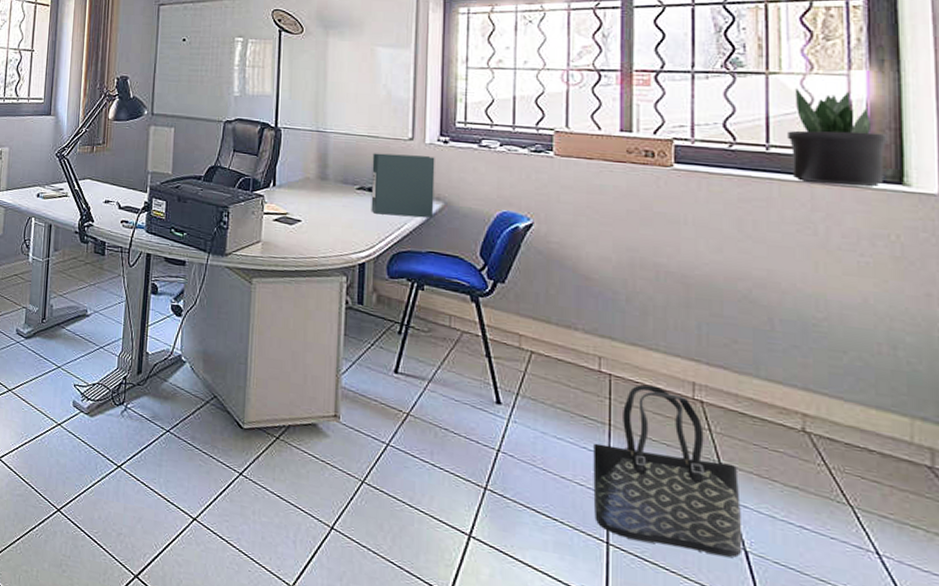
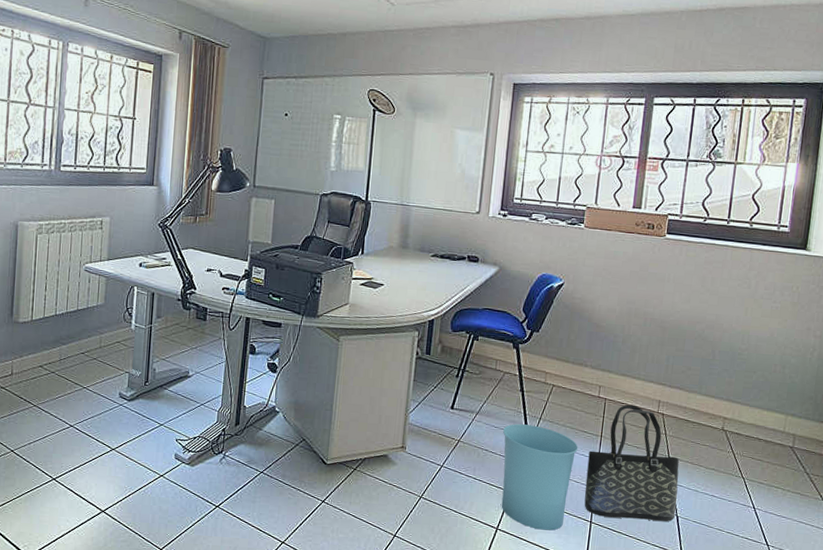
binder: present [371,153,435,218] -> none [441,224,496,280]
waste bin: none [467,398,577,549] -> present [501,424,578,531]
planter: present [788,89,888,187] -> none [742,176,803,252]

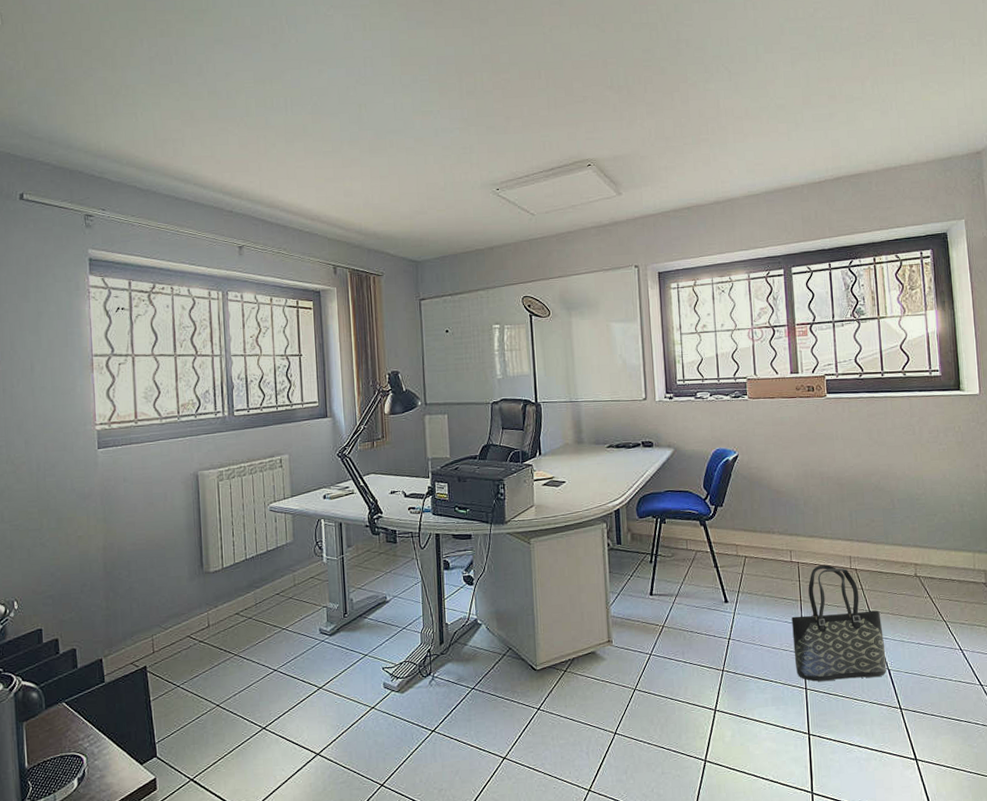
waste bin: present [501,424,578,531] -> none [705,599,781,705]

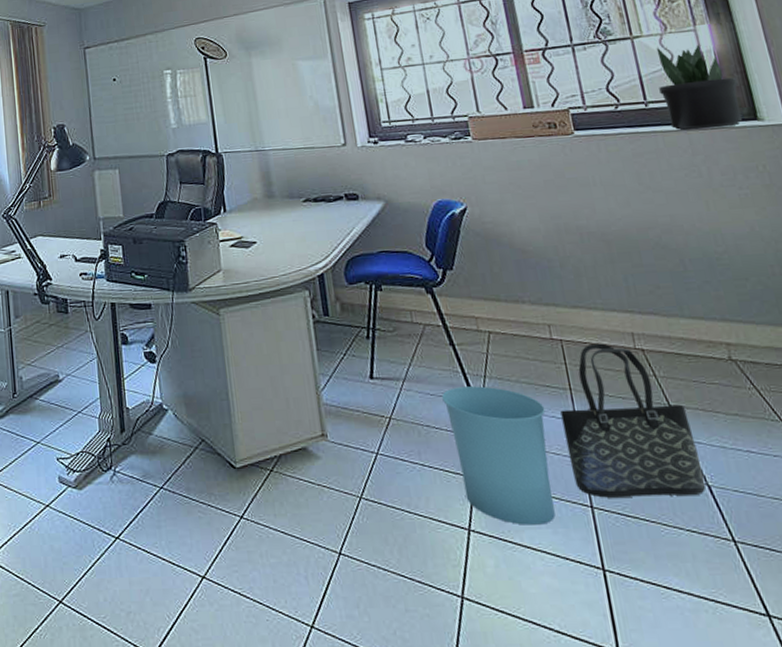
waste bin: none [705,599,781,705] -> present [442,386,555,525]
planter: none [893,326,950,397] -> present [656,44,742,131]

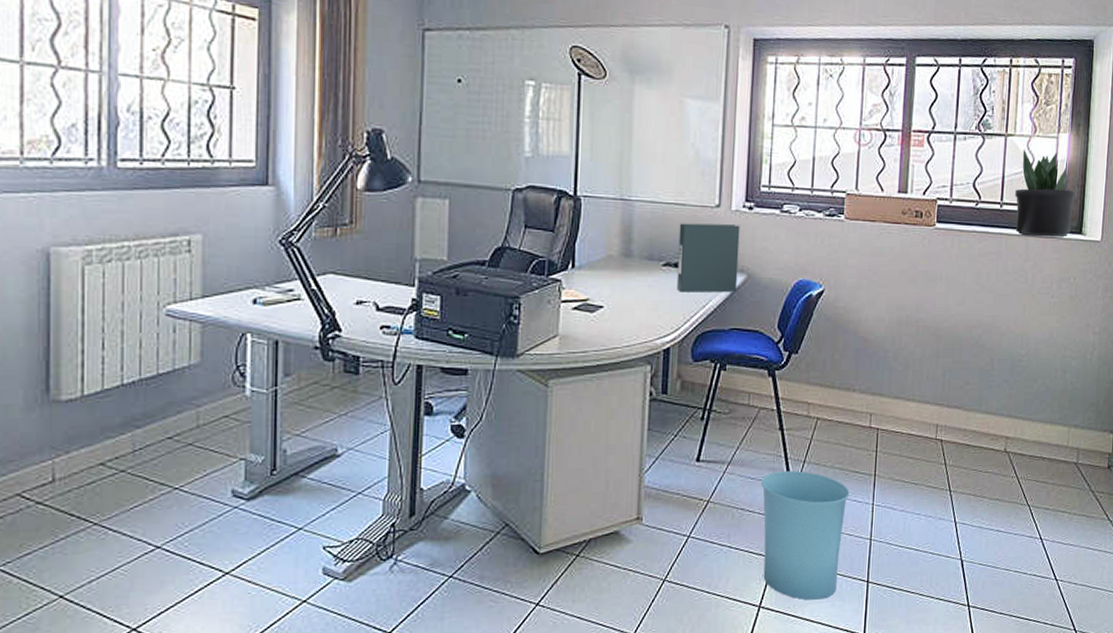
binder: none [311,158,378,223] -> present [676,223,740,293]
tote bag: present [560,343,706,498] -> none [859,433,962,573]

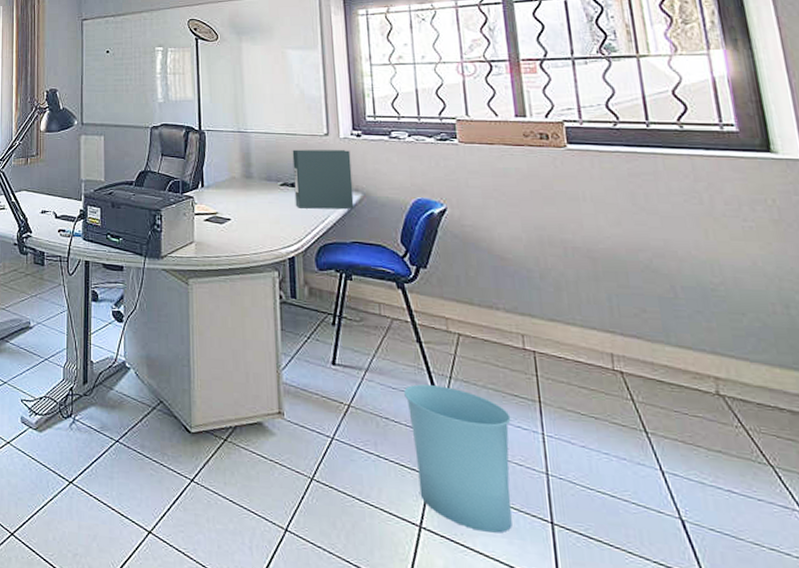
planter: present [1015,150,1076,238] -> none [663,69,753,156]

